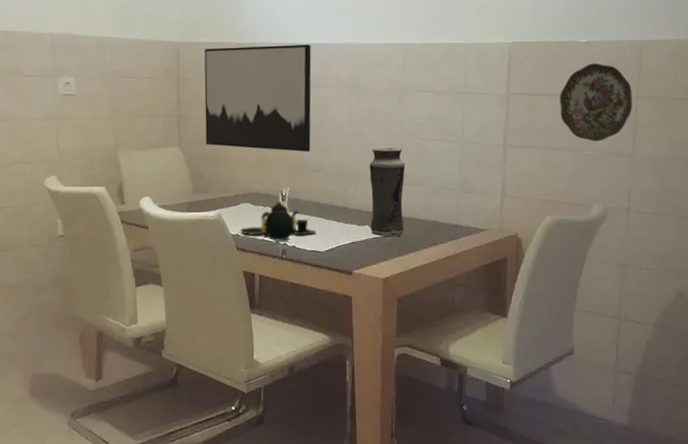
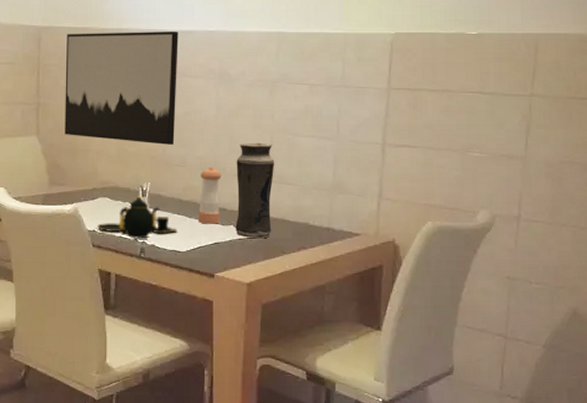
pepper shaker: none [335,171,356,225] -> present [198,167,221,224]
decorative plate: present [559,63,633,142] -> none [445,57,526,142]

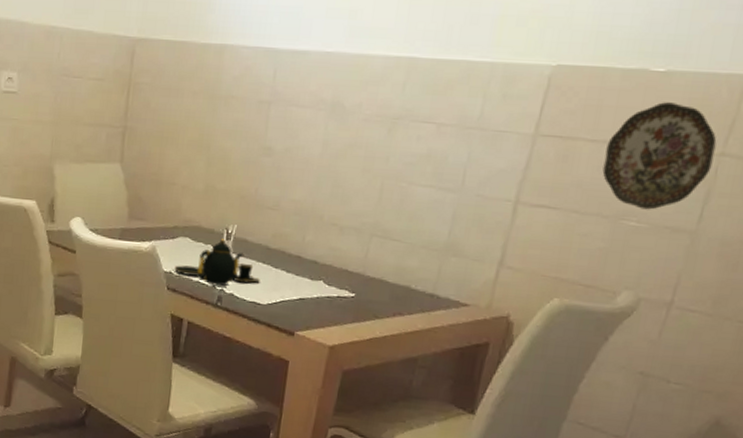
wall art: present [64,31,178,145] -> none [150,47,291,184]
pepper shaker: present [198,167,221,224] -> none [284,212,318,278]
vase: present [235,142,275,238] -> none [325,188,382,298]
decorative plate: none [445,57,526,142] -> present [602,102,717,210]

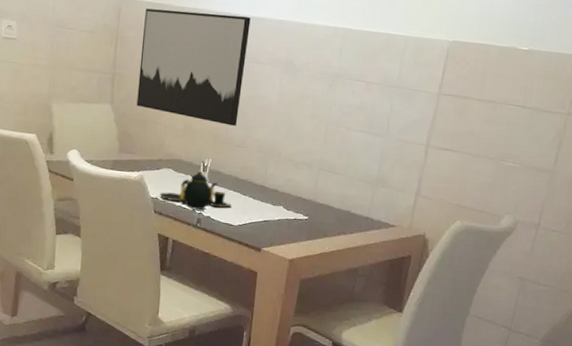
wall art: none [150,47,291,184] -> present [136,8,251,126]
decorative plate: present [602,102,717,210] -> none [488,73,565,154]

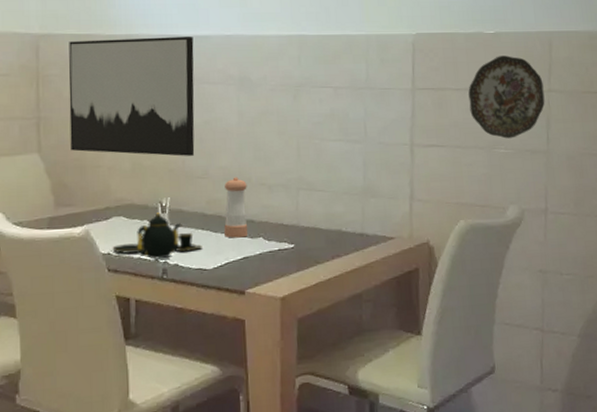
pepper shaker: none [251,150,277,204] -> present [224,177,248,238]
decorative plate: none [488,73,565,154] -> present [468,55,545,139]

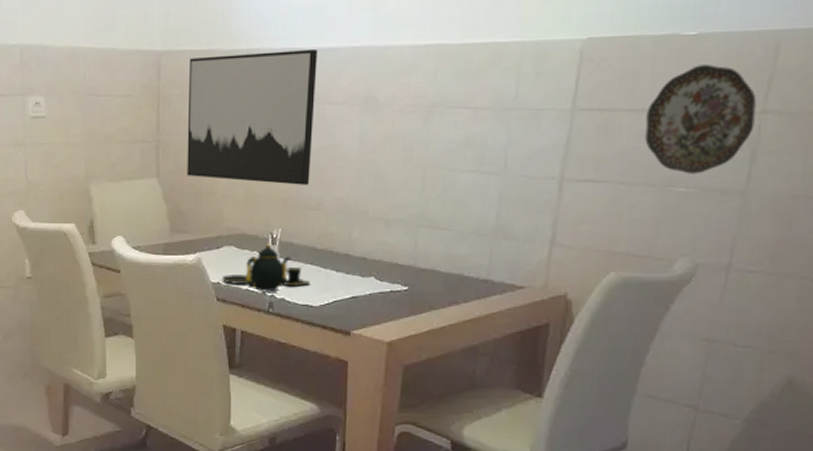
pepper shaker: present [224,177,248,238] -> none [334,210,363,276]

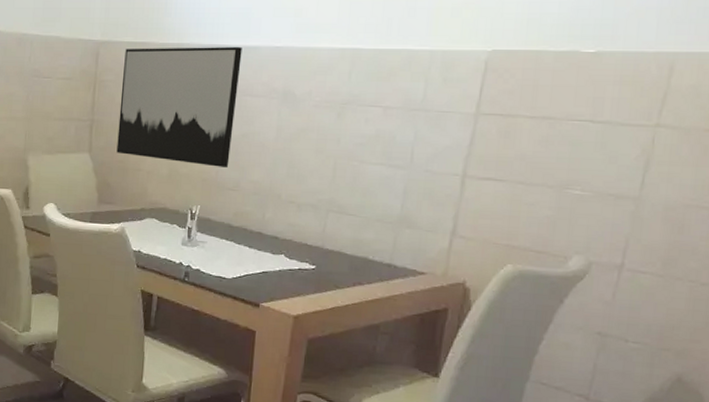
teapot: present [222,244,310,292] -> none [142,219,224,263]
decorative plate: present [645,64,757,174] -> none [544,80,651,179]

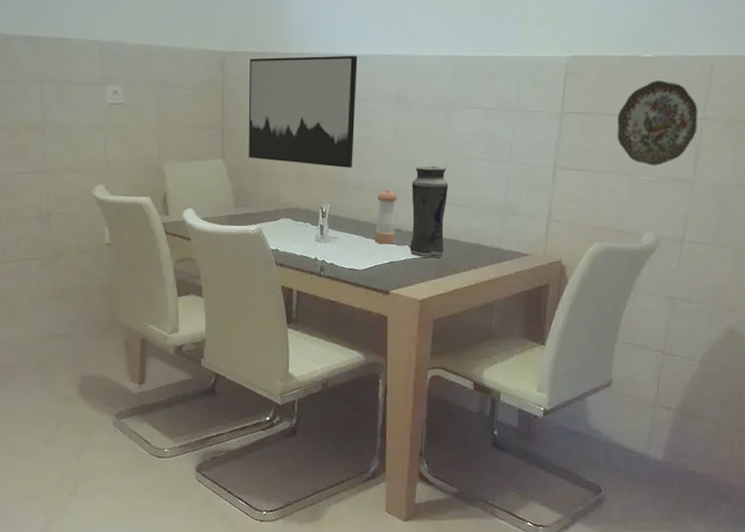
pepper shaker: none [247,192,276,253] -> present [375,189,397,244]
vase: none [286,168,336,270] -> present [410,165,449,257]
decorative plate: none [544,80,651,179] -> present [617,81,698,166]

